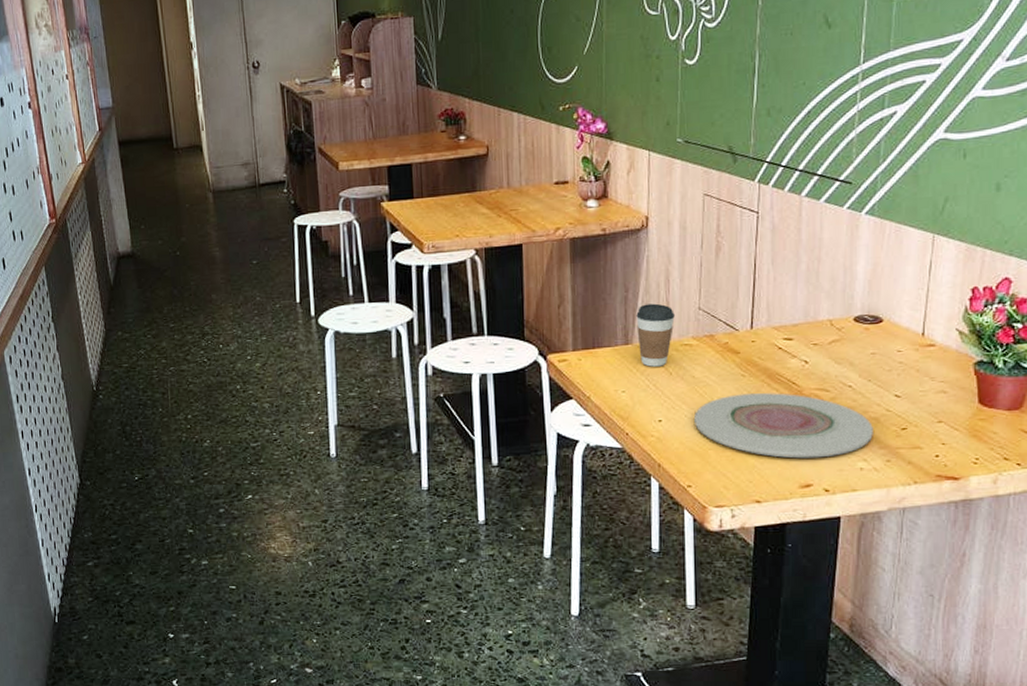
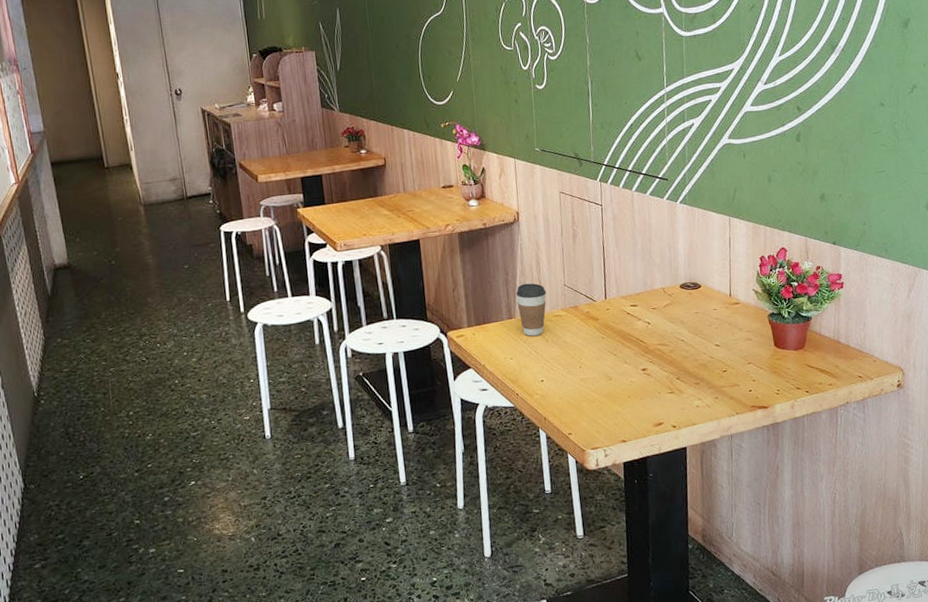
plate: present [694,393,873,459] -> none [569,350,703,403]

